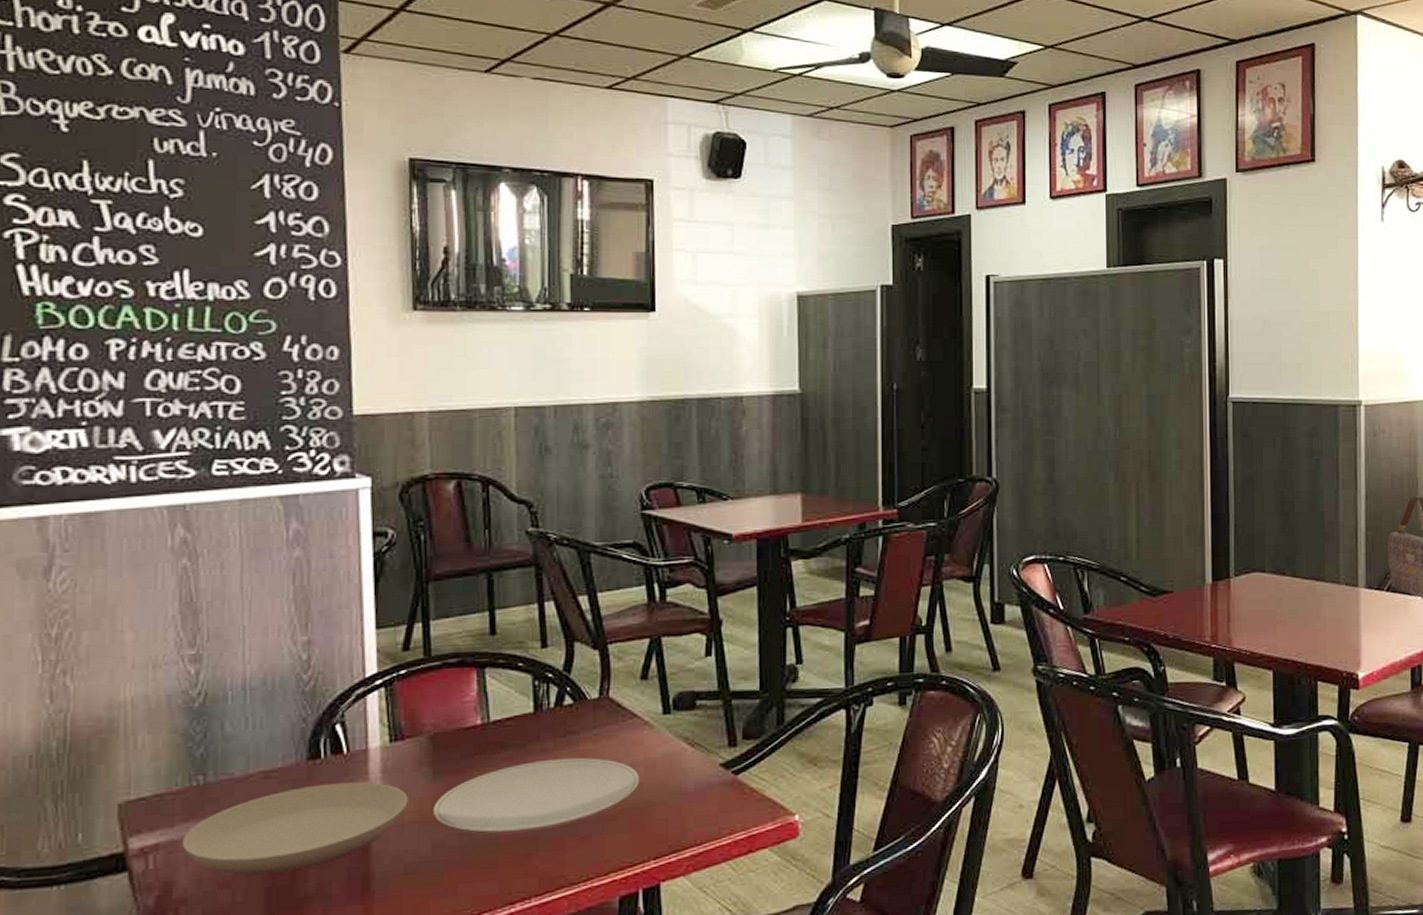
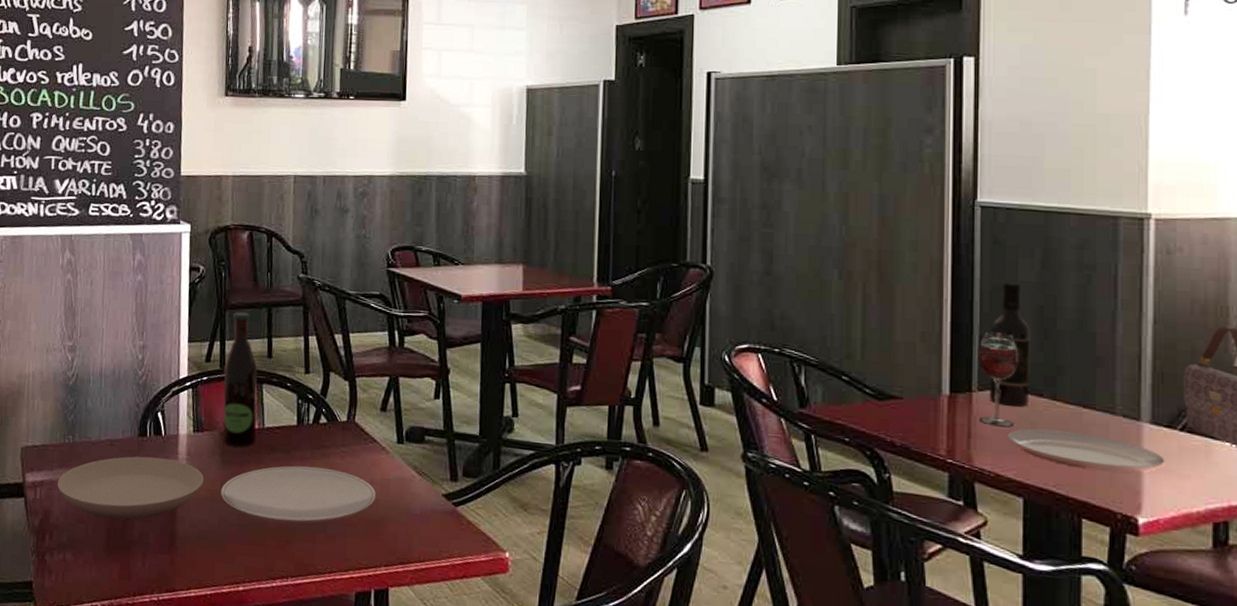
bottle: none [429,582,479,751] -> present [223,312,258,447]
wineglass: none [1233,519,1266,608] -> present [978,331,1019,428]
wine bottle: none [1243,472,1275,587] -> present [988,282,1031,407]
plate: none [1259,604,1377,637] -> present [1007,428,1165,474]

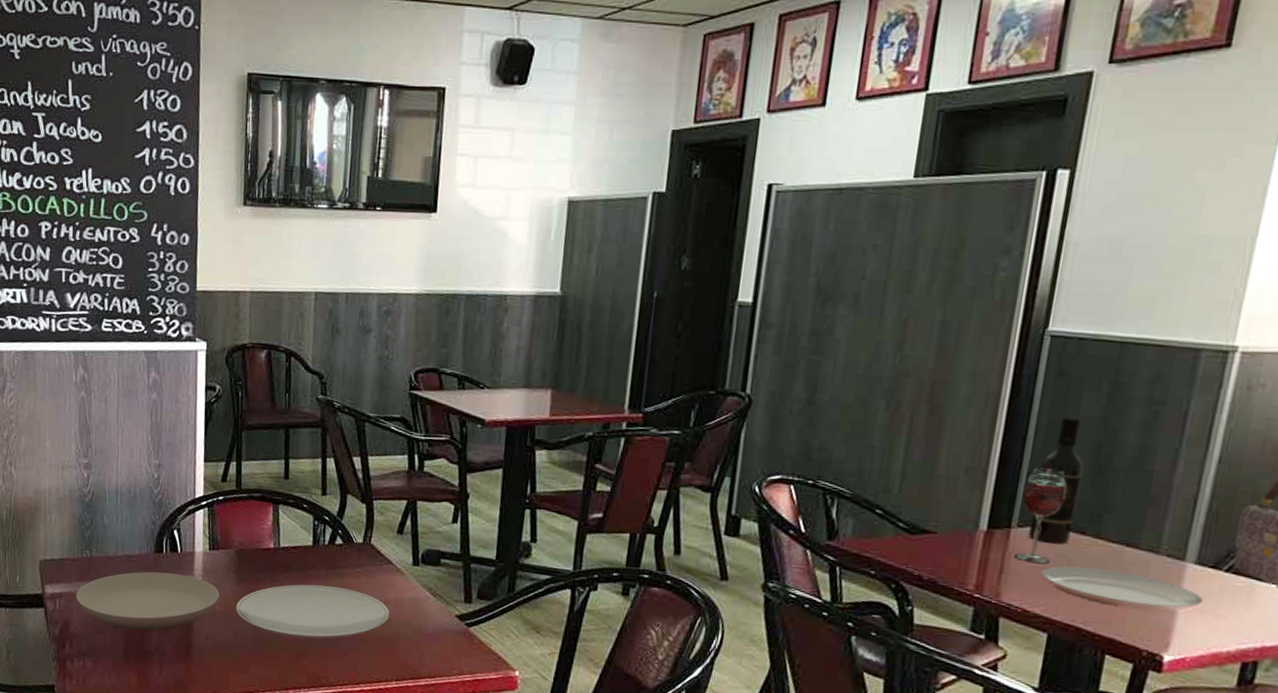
bottle: present [223,312,258,447] -> none [239,432,274,565]

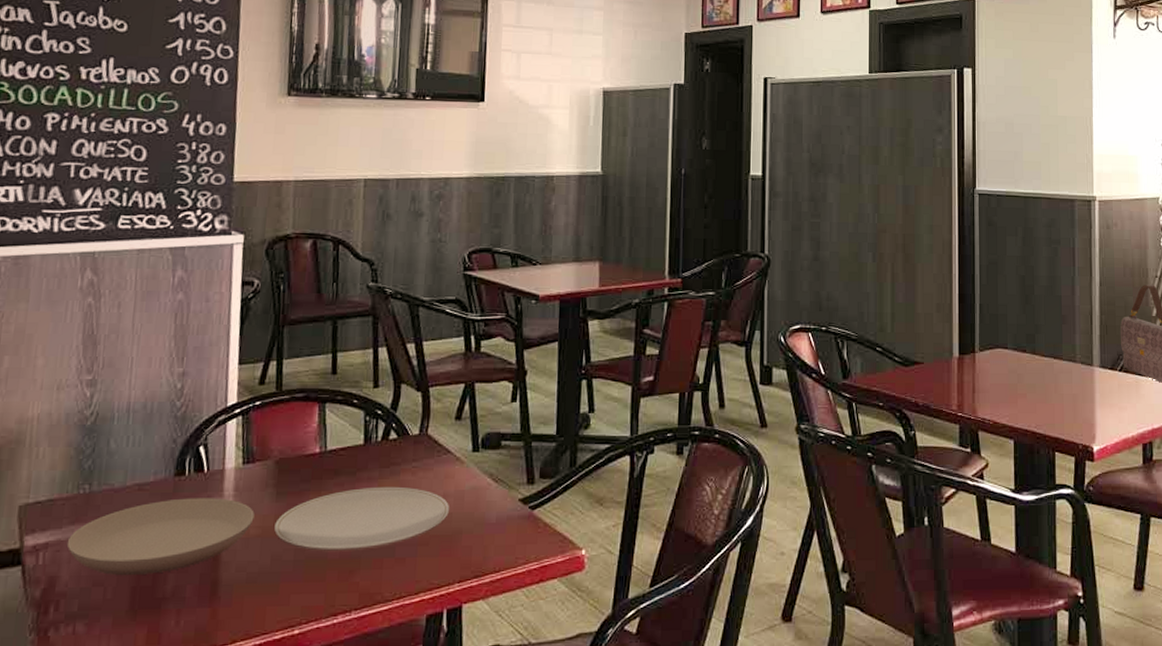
wineglass: present [1015,467,1068,564] -> none [979,300,1009,381]
wine bottle: present [1027,417,1084,544] -> none [987,258,1017,362]
plate: present [1041,566,1204,613] -> none [1001,380,1110,411]

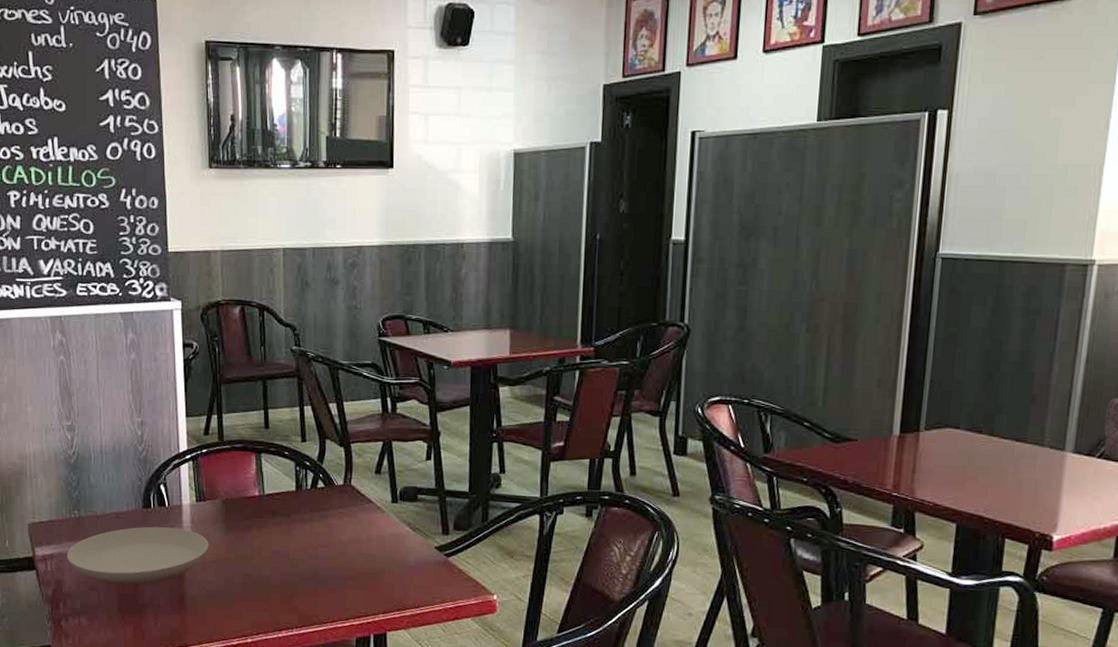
plate: present [274,486,450,552] -> none [226,527,374,580]

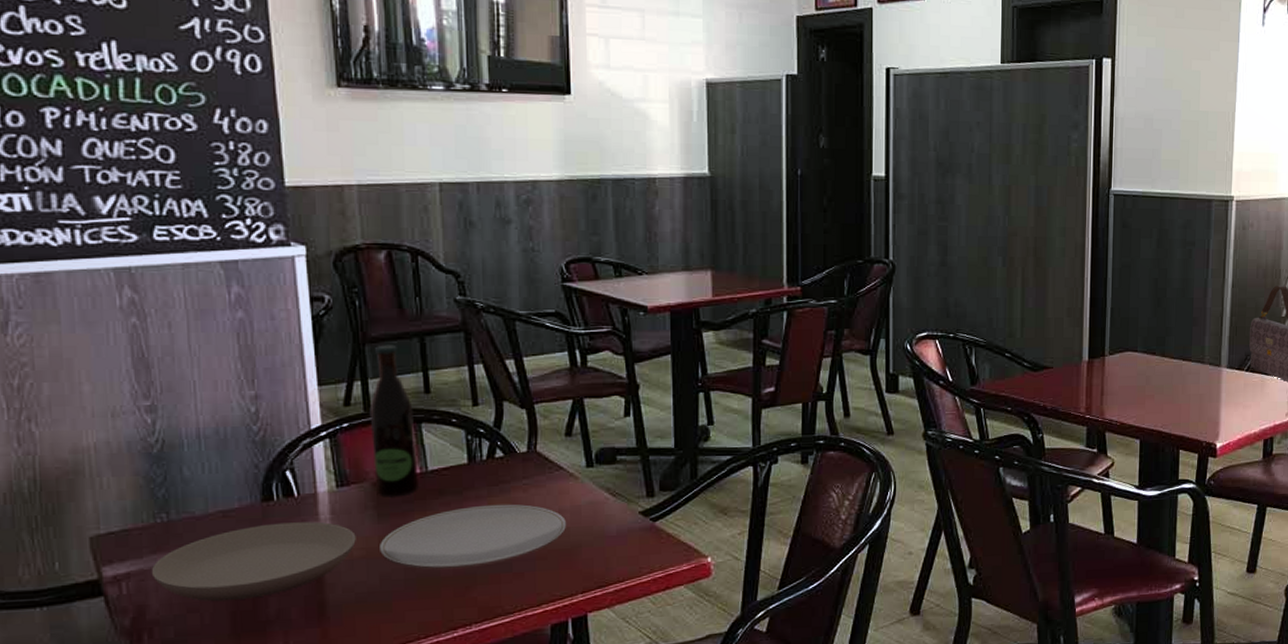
bottle: none [222,385,257,513] -> present [369,344,418,496]
plate: none [226,527,374,580] -> present [380,504,567,570]

